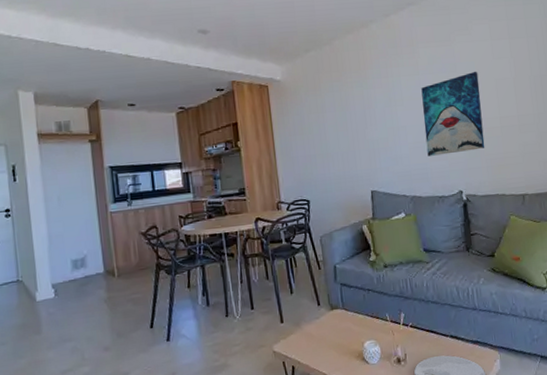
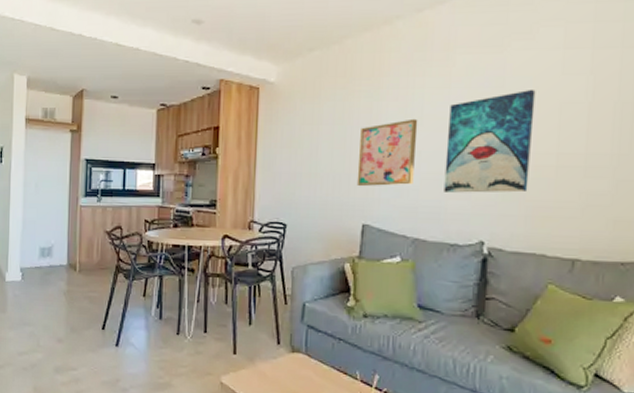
wall art: none [357,100,404,160] -> present [356,118,418,187]

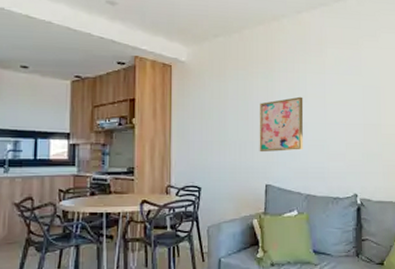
wall art: present [444,89,536,193] -> none [325,77,383,156]

